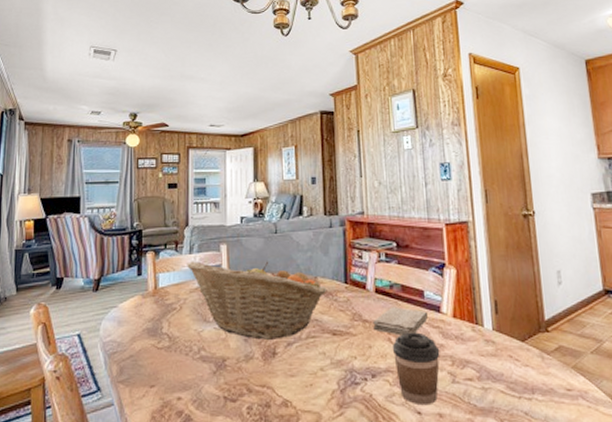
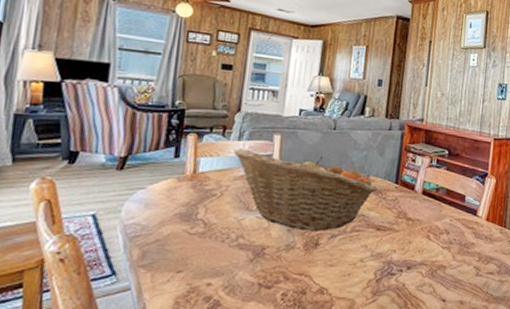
washcloth: present [373,307,429,335] -> none [415,208,466,234]
coffee cup: present [392,332,440,406] -> none [429,231,471,294]

